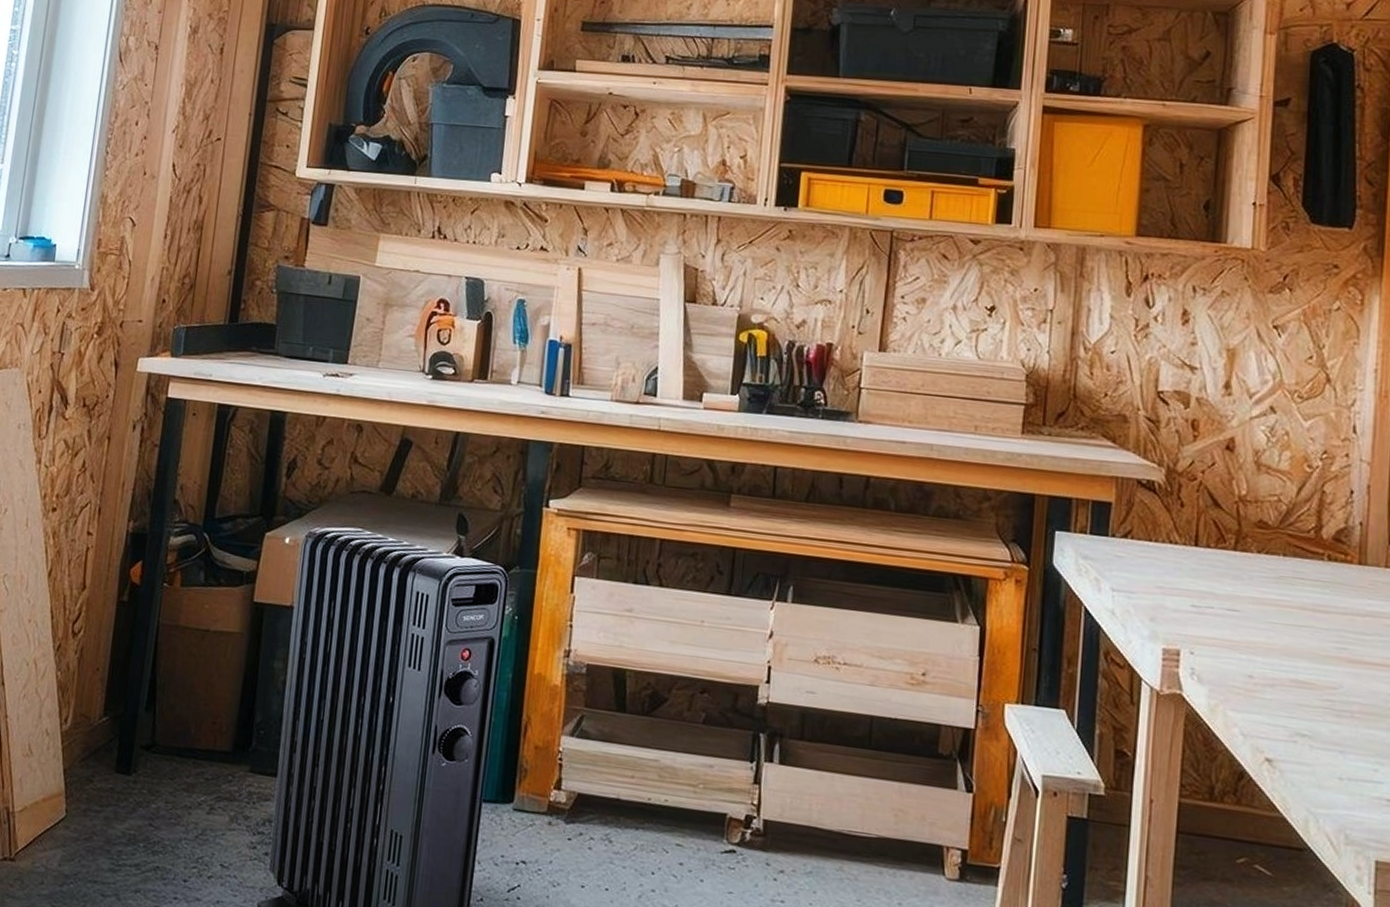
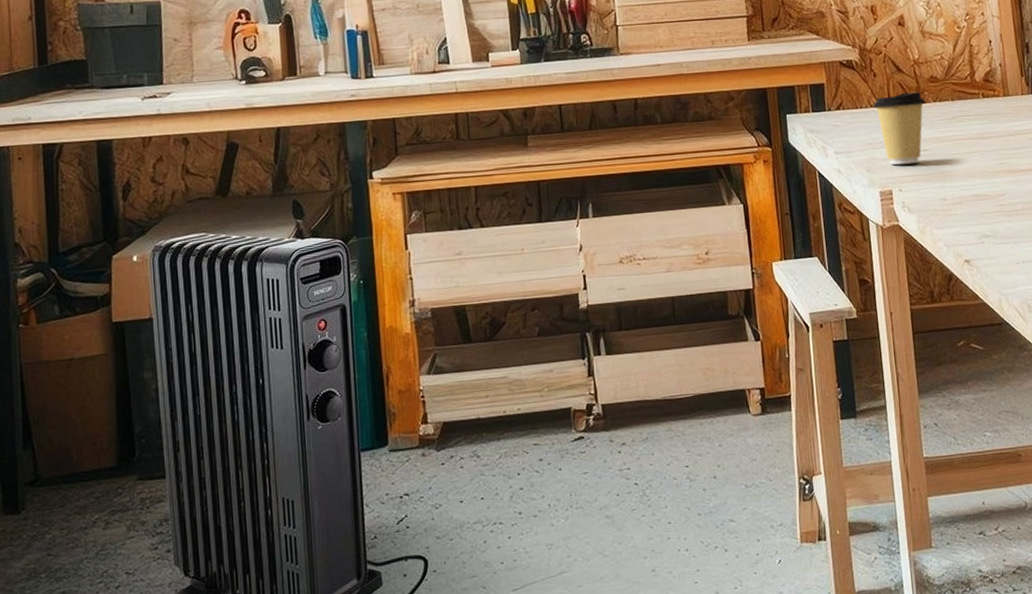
coffee cup: none [1171,533,1248,624] -> present [872,91,927,165]

